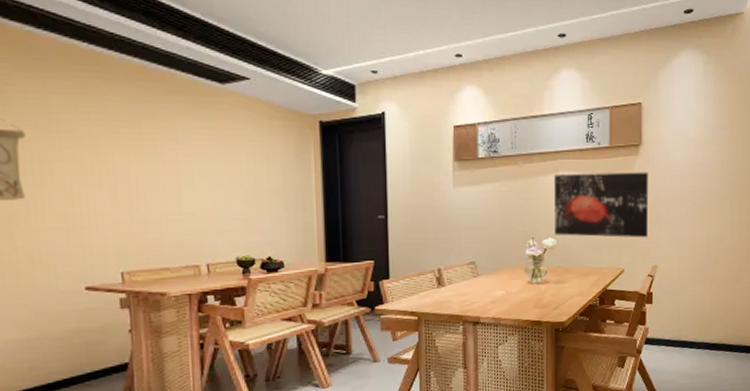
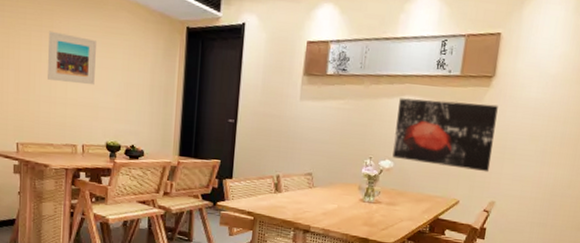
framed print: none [151,138,215,196] -> present [48,31,96,86]

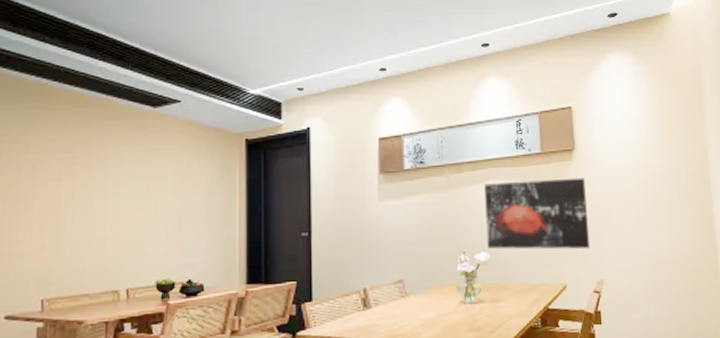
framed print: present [48,31,96,86] -> none [82,162,141,218]

